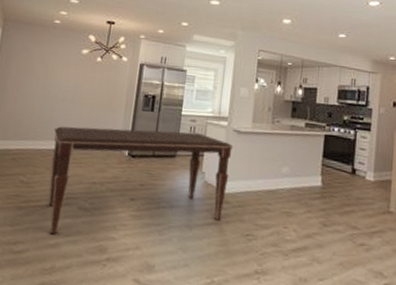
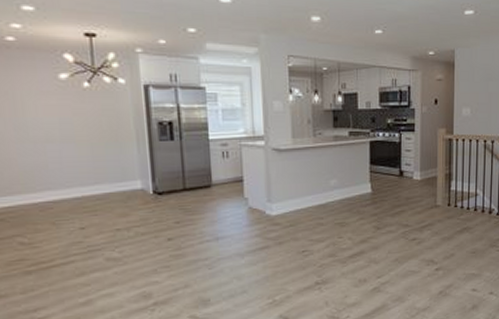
dining table: present [48,126,234,235] -> none [46,157,276,293]

